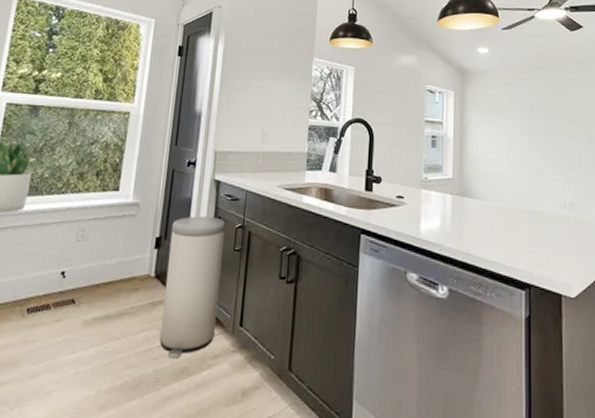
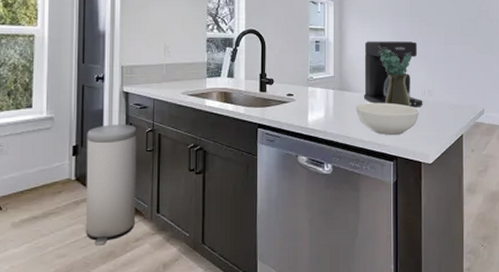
bowl: none [478,213,558,258] -> present [355,102,419,136]
coffee maker: none [488,139,563,223] -> present [363,41,423,107]
vase: none [507,145,548,222] -> present [379,46,411,107]

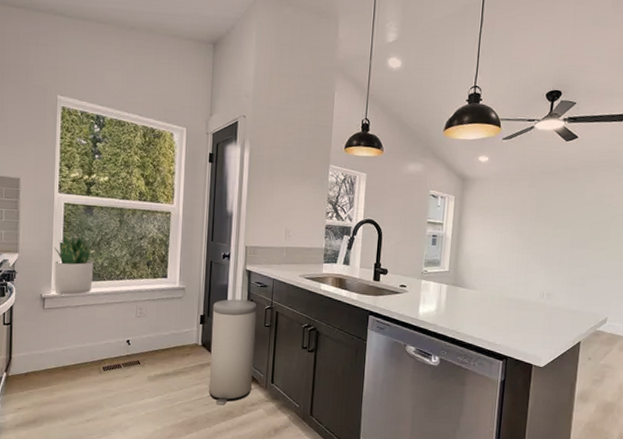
bowl: present [355,102,419,136] -> none [468,300,535,336]
coffee maker: present [363,41,423,107] -> none [477,238,541,309]
vase: present [379,46,411,107] -> none [497,244,533,308]

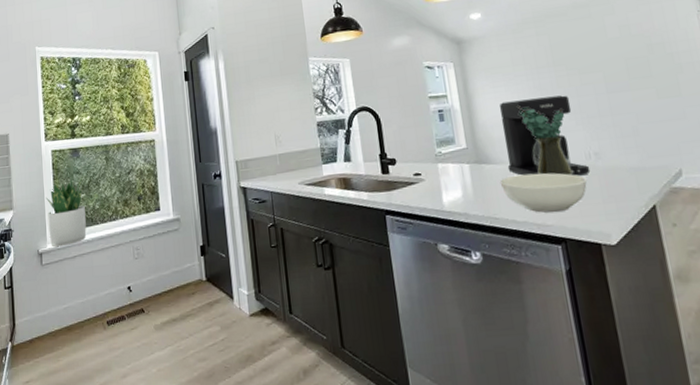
pedal bin: present [208,299,257,405] -> none [211,220,270,348]
bowl: none [468,300,535,336] -> present [499,172,587,213]
coffee maker: none [477,238,541,309] -> present [500,95,591,176]
vase: none [497,244,533,308] -> present [518,106,573,176]

